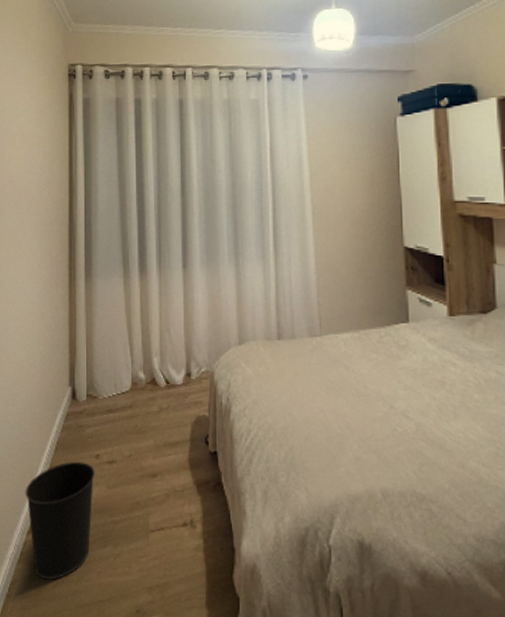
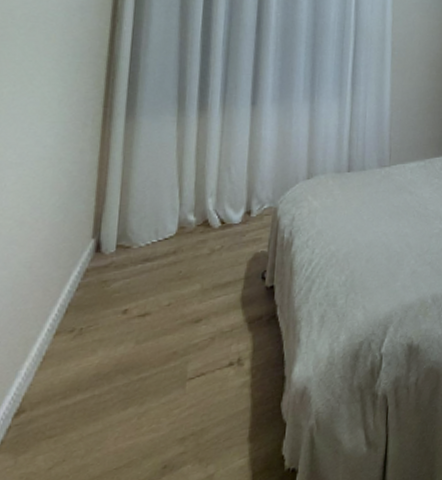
wastebasket: present [25,461,95,580] -> none [14,320,121,465]

